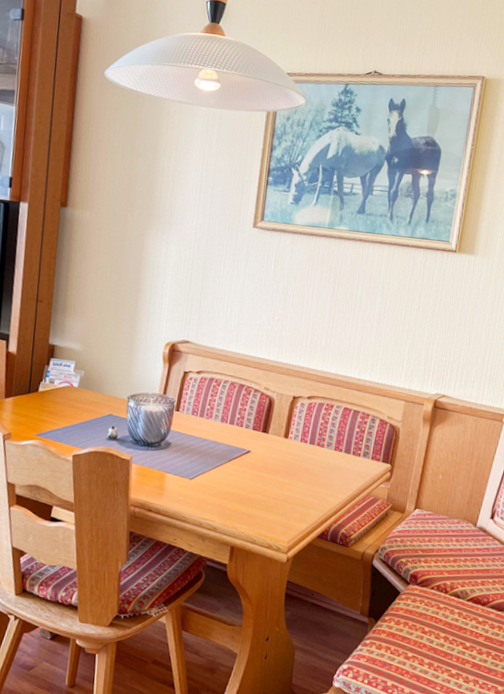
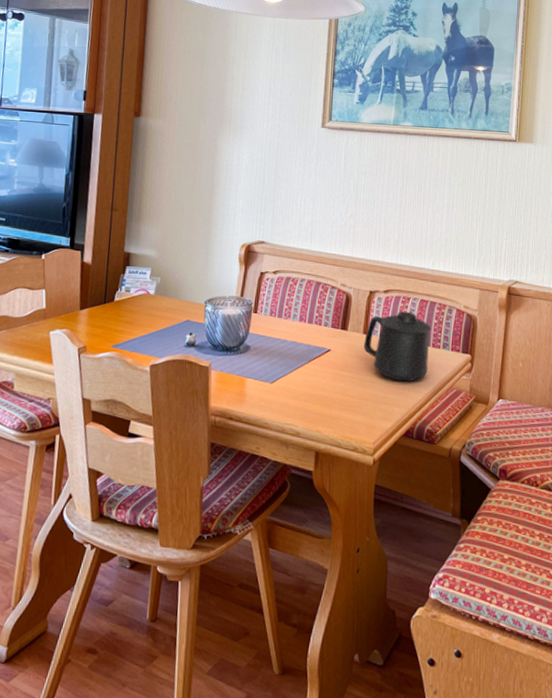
mug: none [284,418,352,487] -> present [364,311,431,382]

